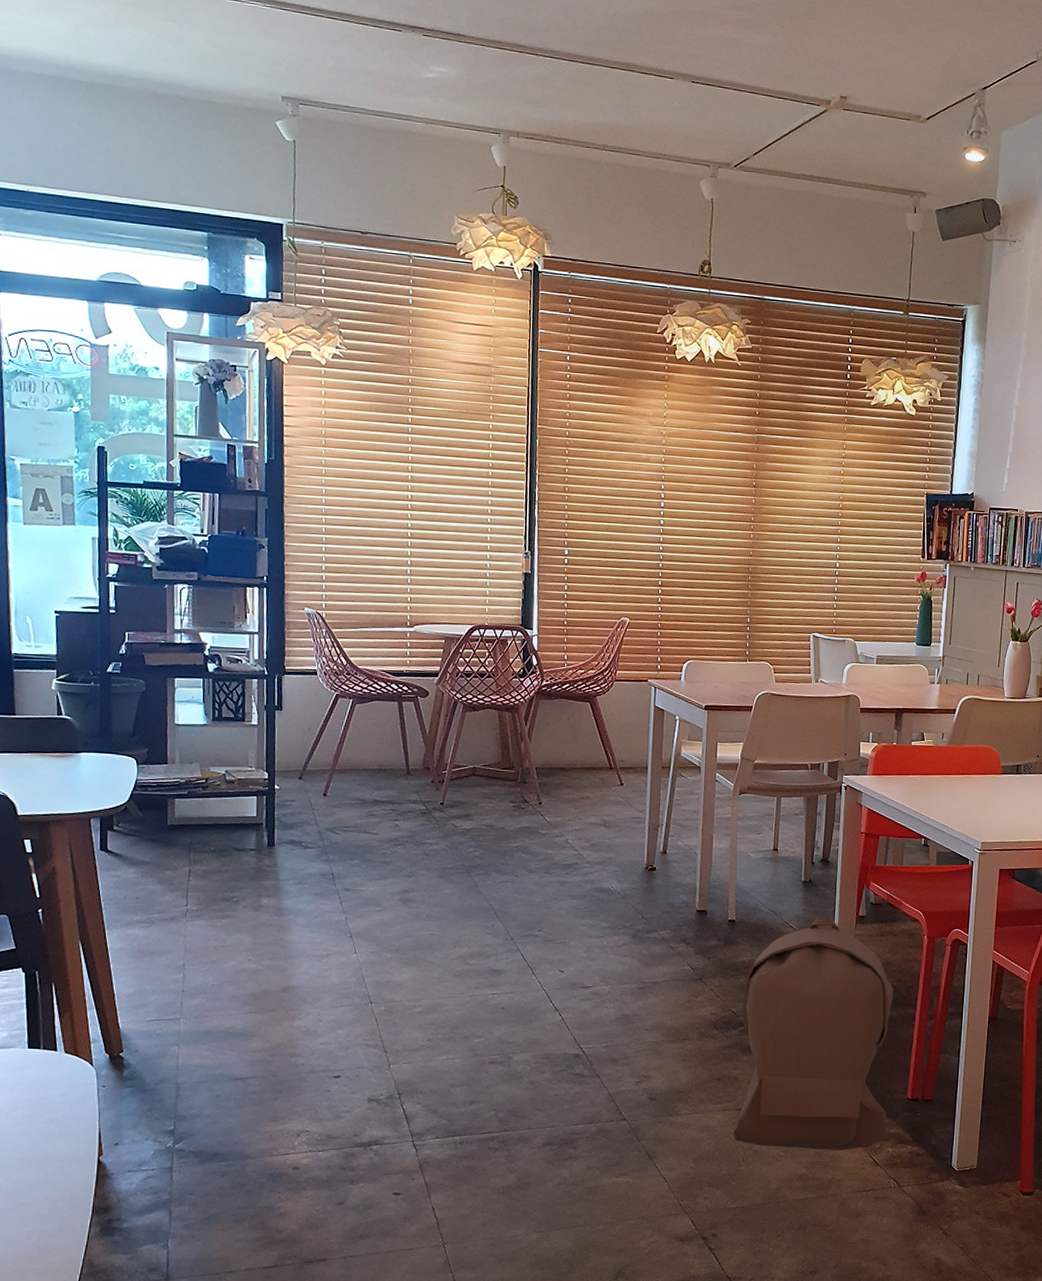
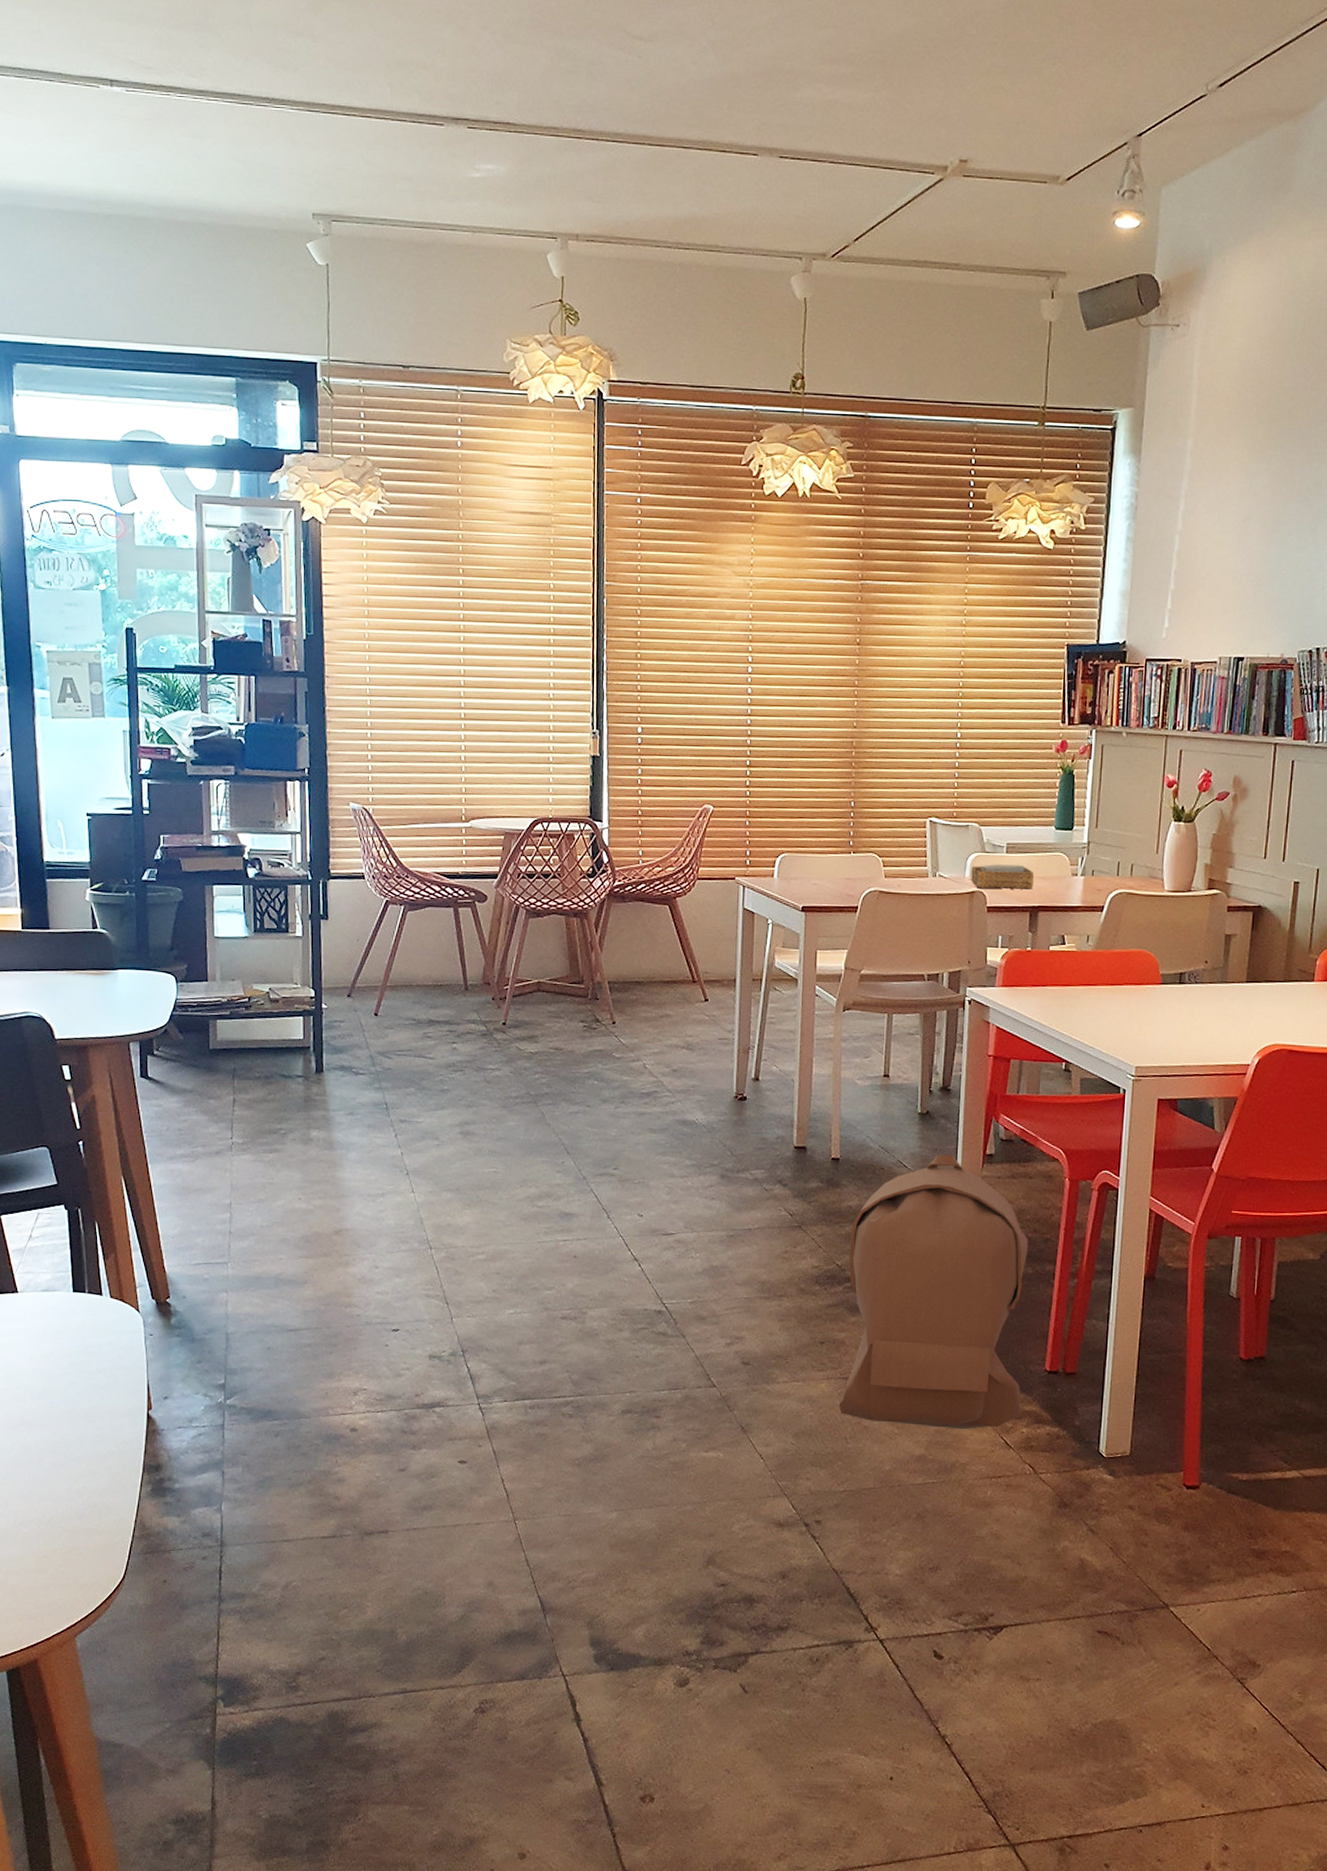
napkin holder: none [847,673,899,694] -> present [971,864,1034,889]

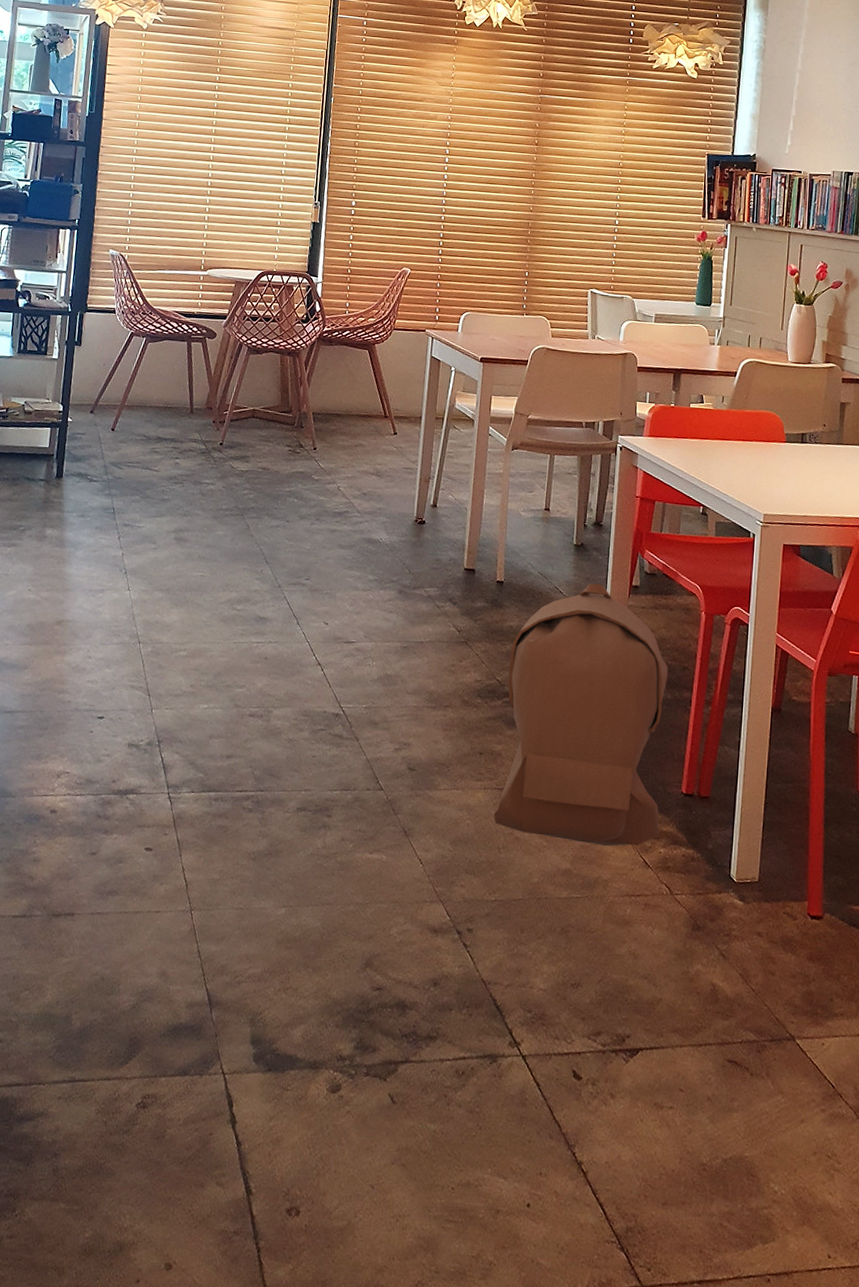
napkin holder: present [971,864,1034,889] -> none [624,331,678,354]

